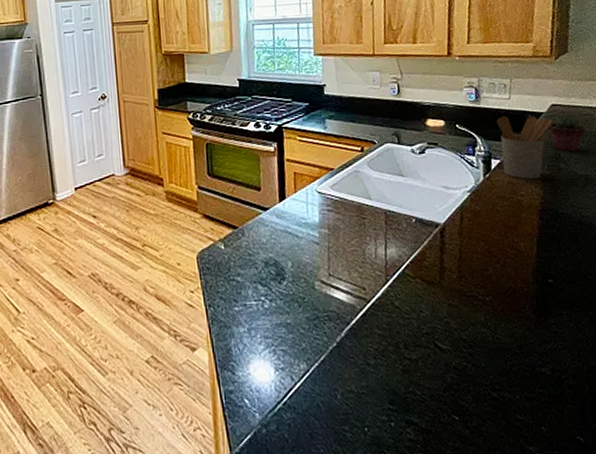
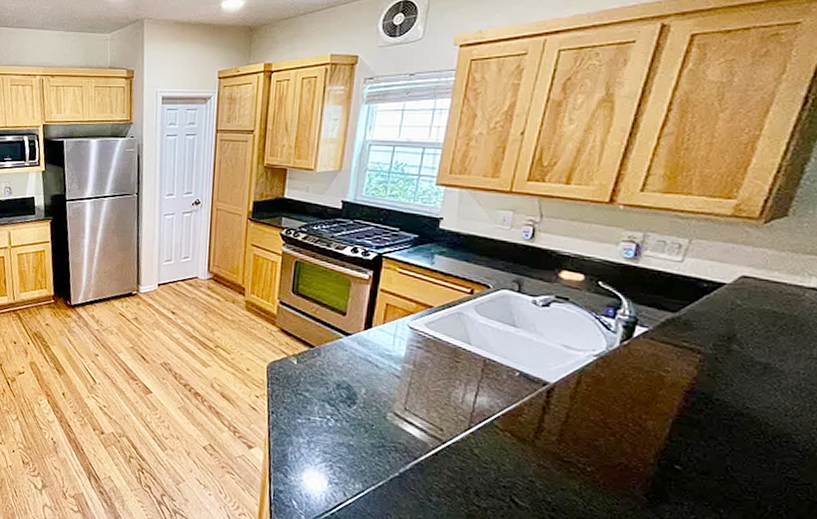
utensil holder: present [496,116,553,179] -> none [650,280,737,356]
potted succulent: present [547,116,586,152] -> none [727,292,784,335]

